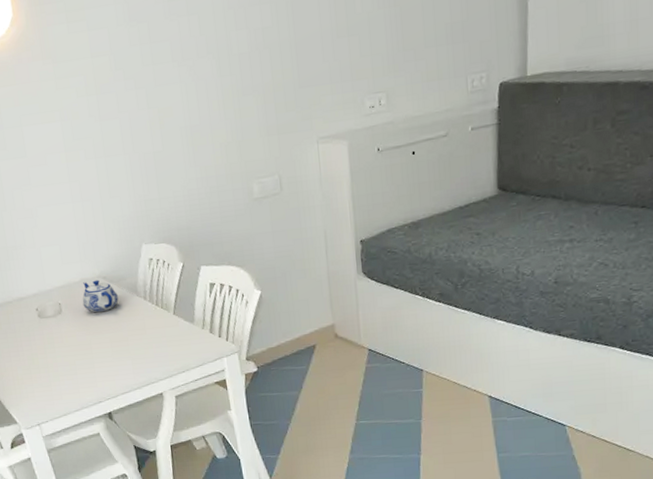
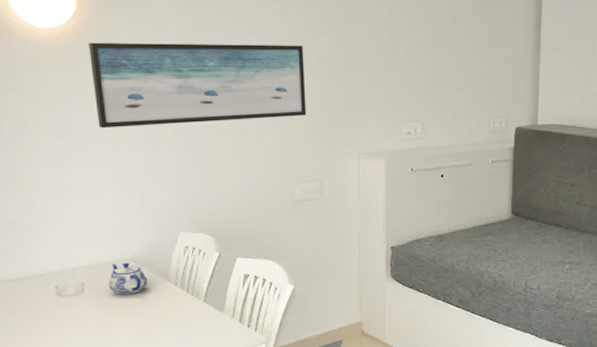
wall art: none [30,18,257,144] -> present [89,42,306,129]

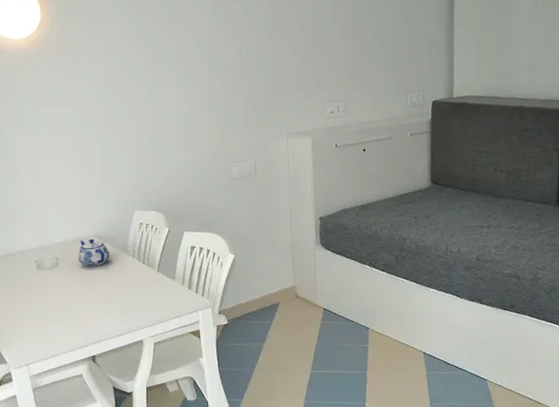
wall art: present [89,42,306,129] -> none [52,38,239,123]

